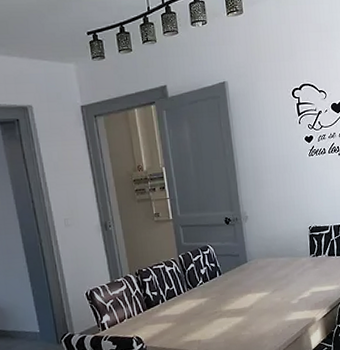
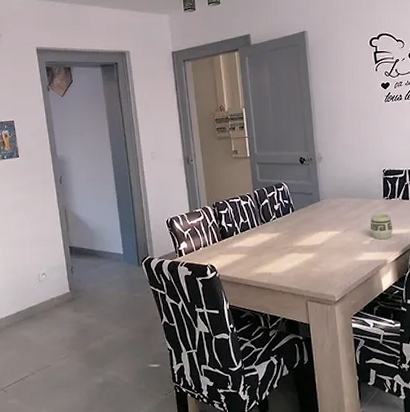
cup: none [298,271,321,298] -> present [370,214,393,240]

